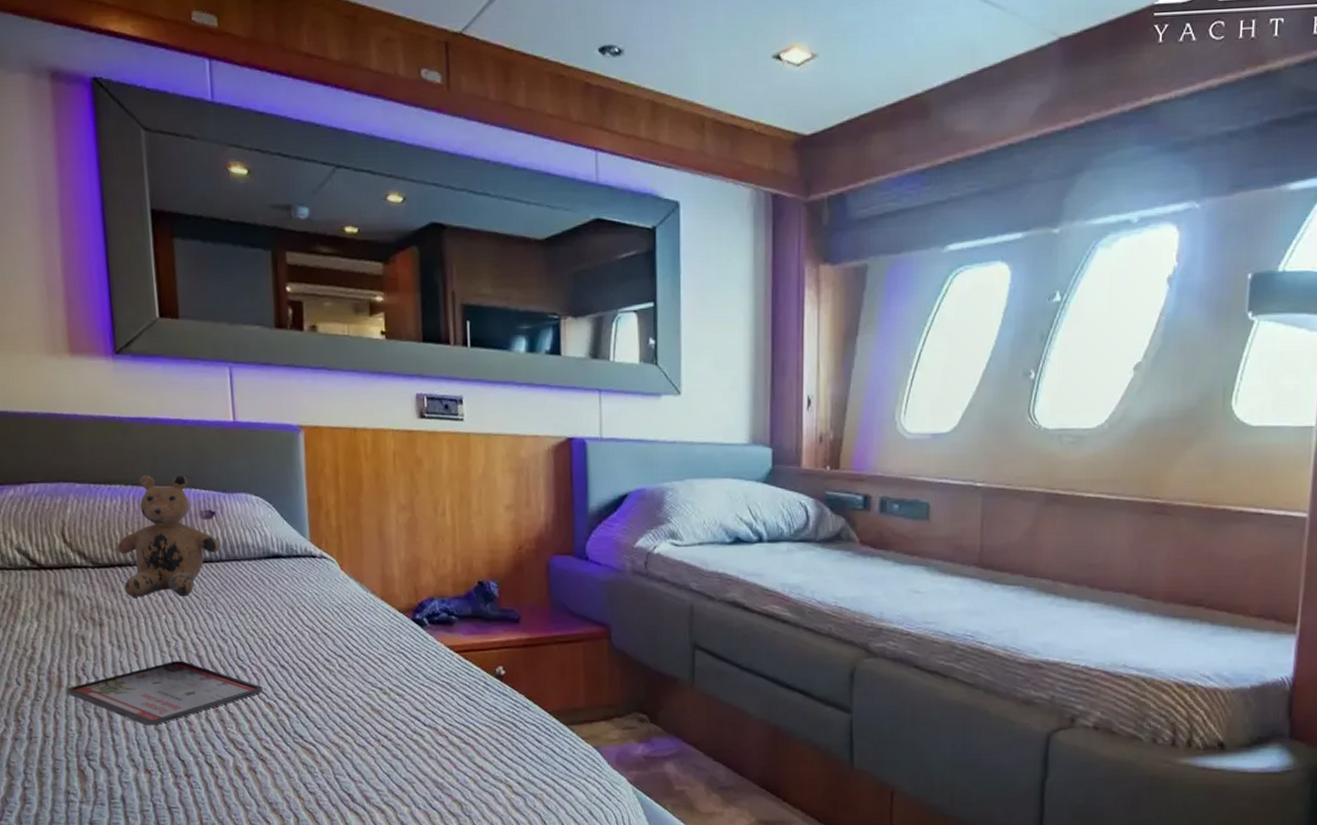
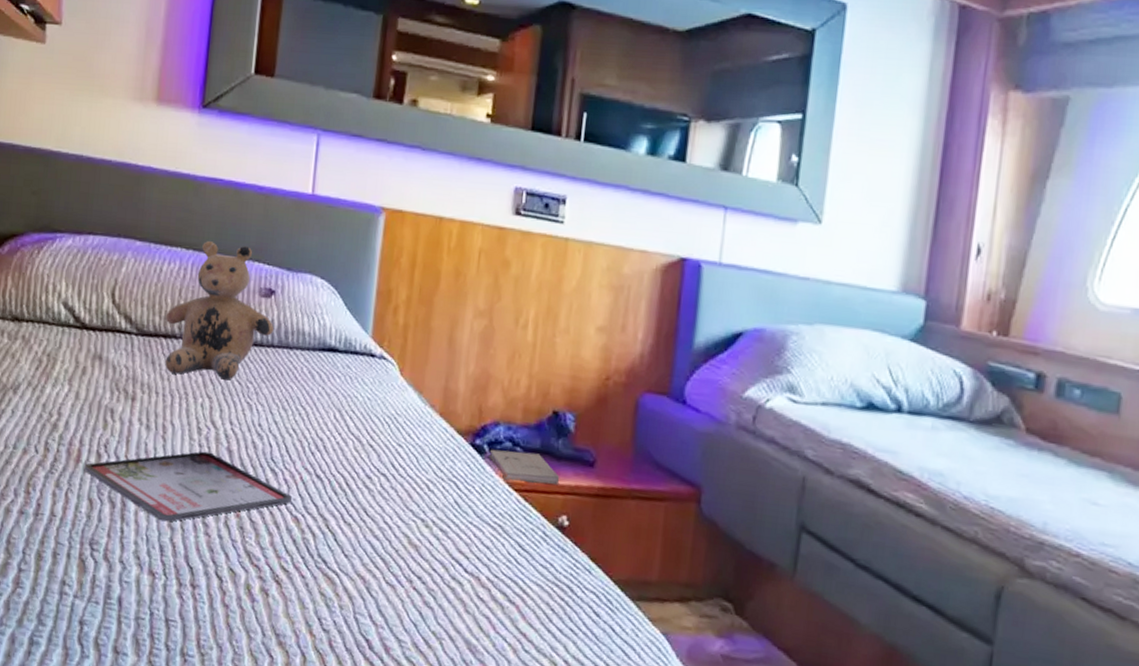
book: none [429,619,491,645] -> present [489,449,559,485]

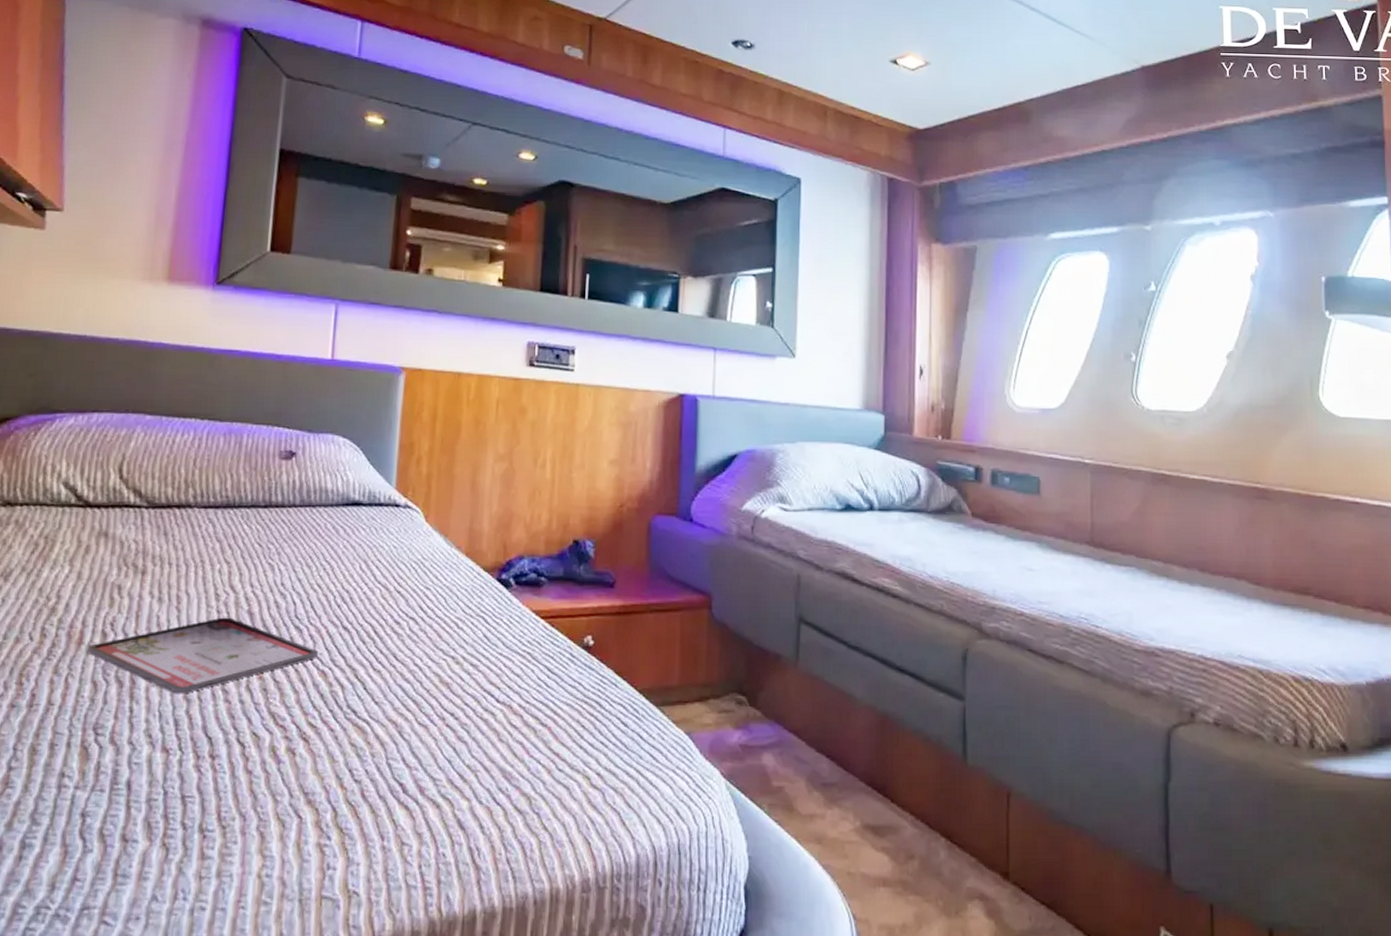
teddy bear: present [165,241,274,381] -> none [179,410,296,544]
book: present [489,449,559,485] -> none [515,581,582,610]

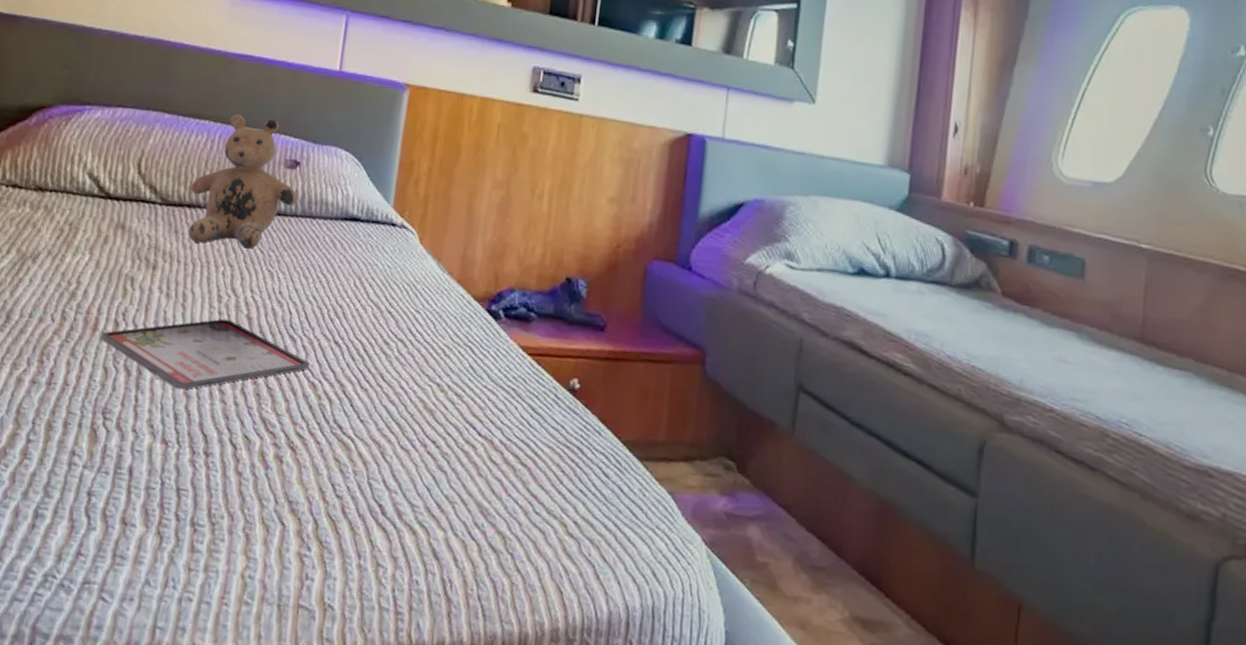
teddy bear: none [179,410,296,544] -> present [188,114,298,249]

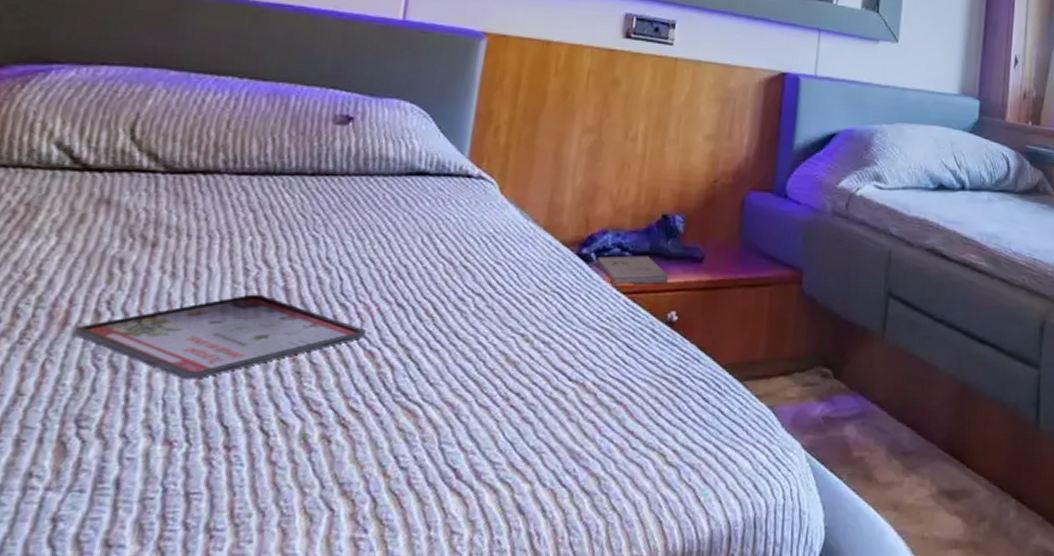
teddy bear: present [188,114,298,249] -> none [202,69,351,214]
book: none [504,314,571,348] -> present [596,256,668,285]

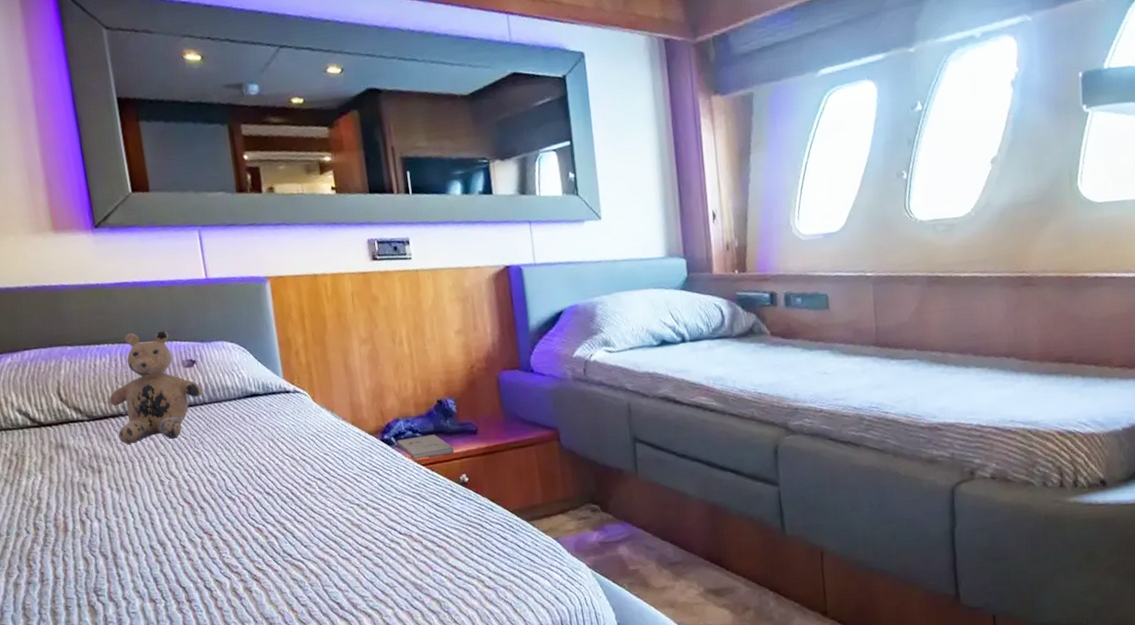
tablet: present [75,294,366,380] -> none [73,497,251,559]
teddy bear: none [202,69,351,214] -> present [109,331,203,444]

